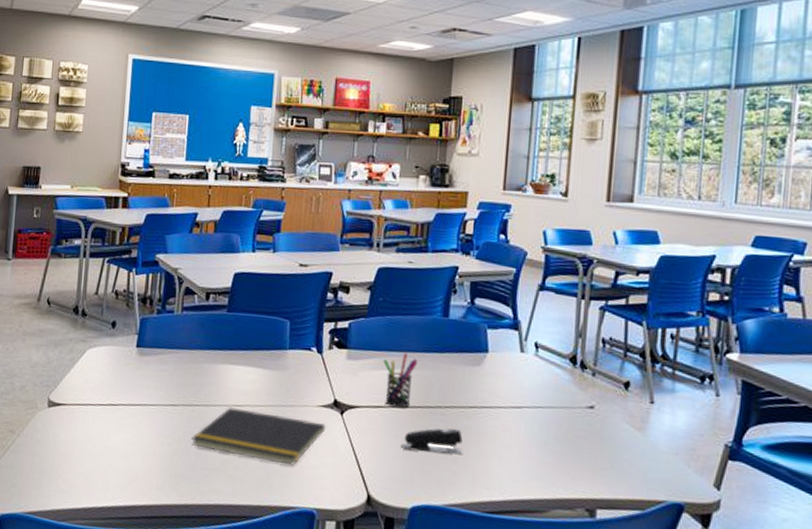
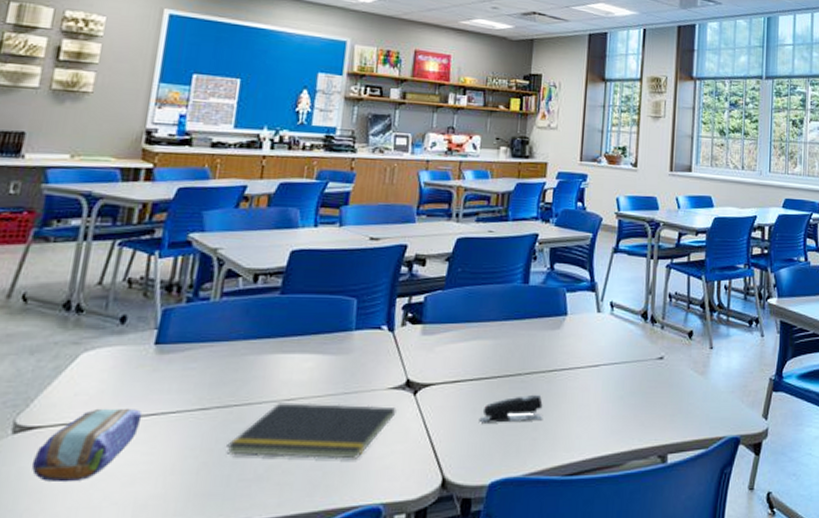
pencil case: none [61,394,131,450] -> present [31,408,143,483]
pen holder: present [383,353,418,408] -> none [461,323,498,379]

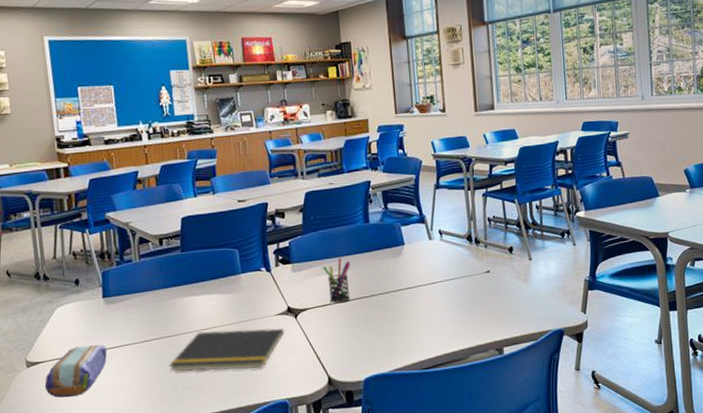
pen holder: none [461,323,498,379] -> present [323,257,351,303]
stapler: present [478,394,543,423] -> none [348,309,398,335]

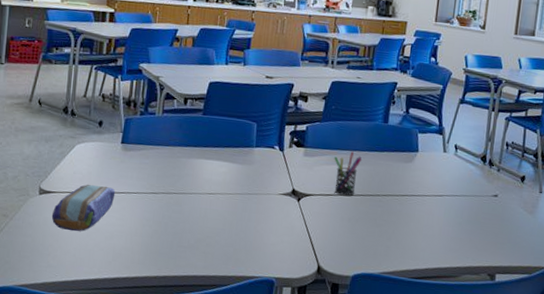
notepad: present [169,328,285,372] -> none [169,195,285,243]

